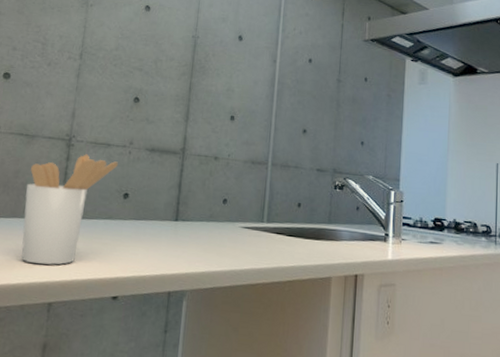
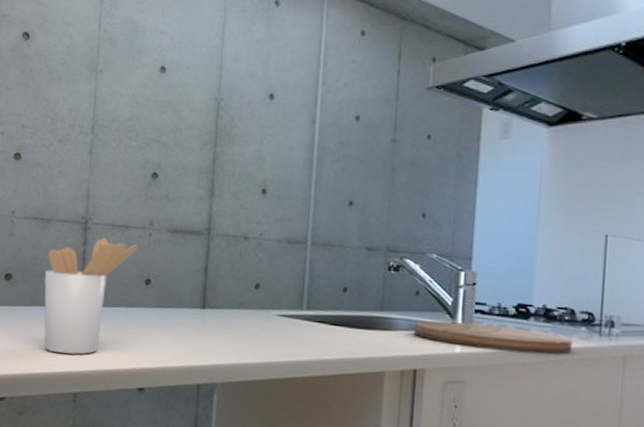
cutting board: none [354,232,476,261] -> present [413,320,573,355]

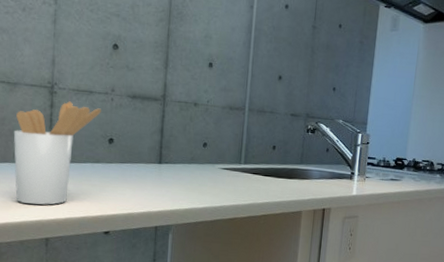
cutting board: present [413,320,573,355] -> none [323,171,431,195]

